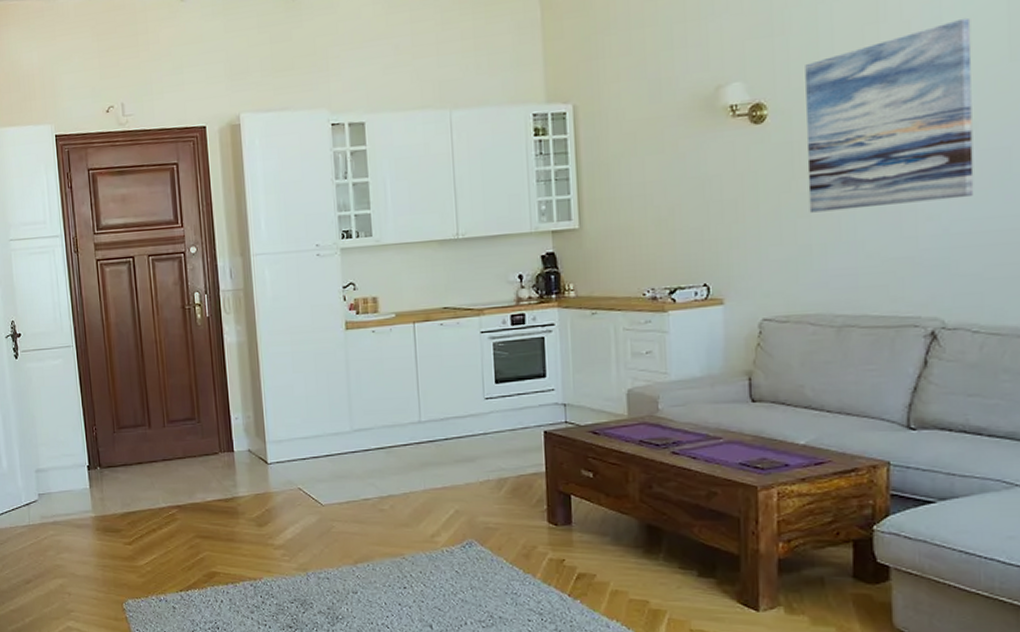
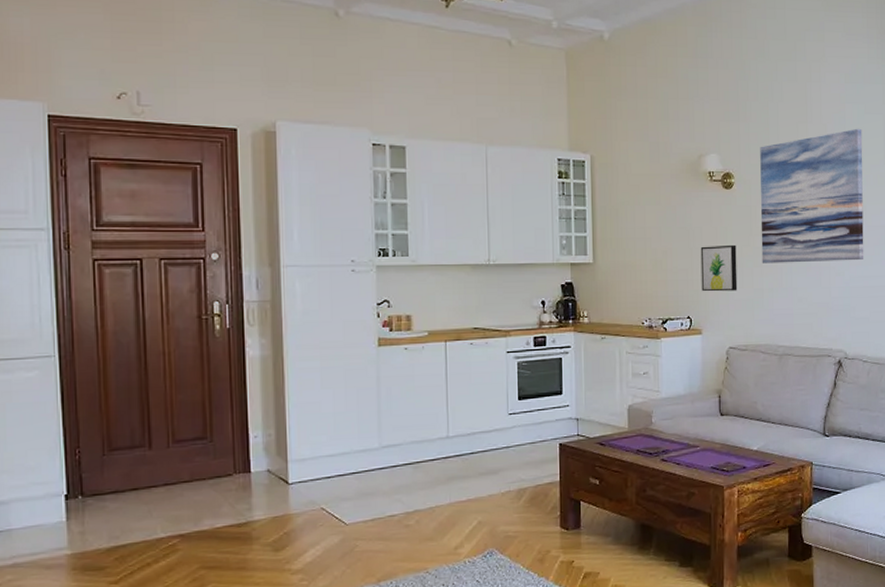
wall art: none [720,192,774,253] -> present [700,244,738,292]

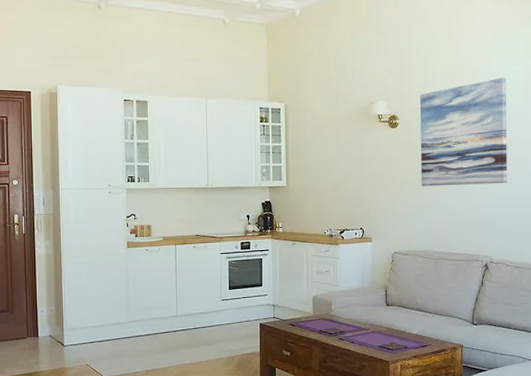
wall art: present [700,244,738,292] -> none [371,171,401,209]

